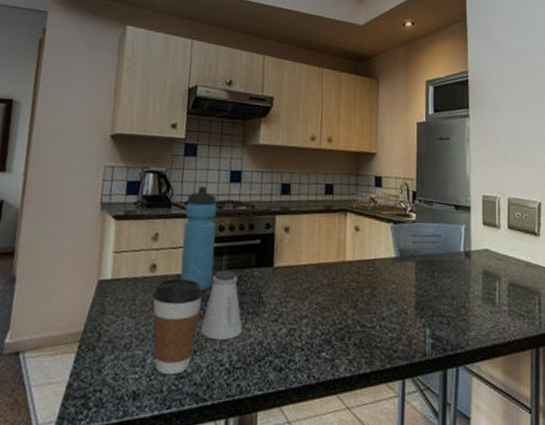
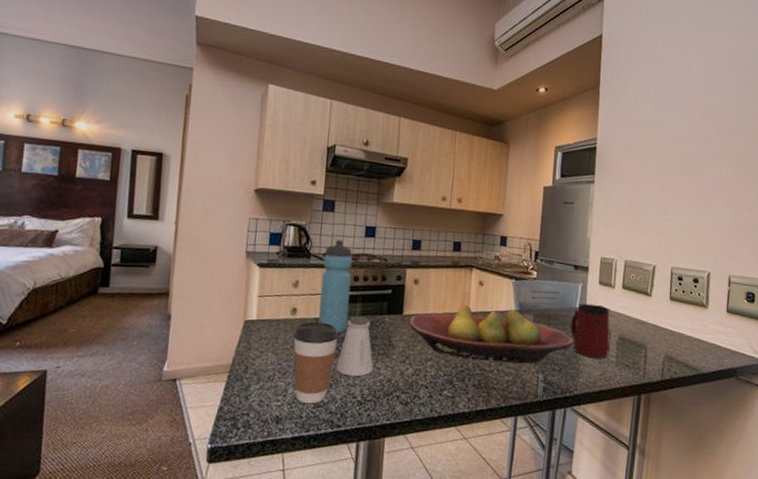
fruit bowl: none [281,253,460,318] -> present [409,304,574,364]
mug: none [455,246,500,309] -> present [570,303,610,359]

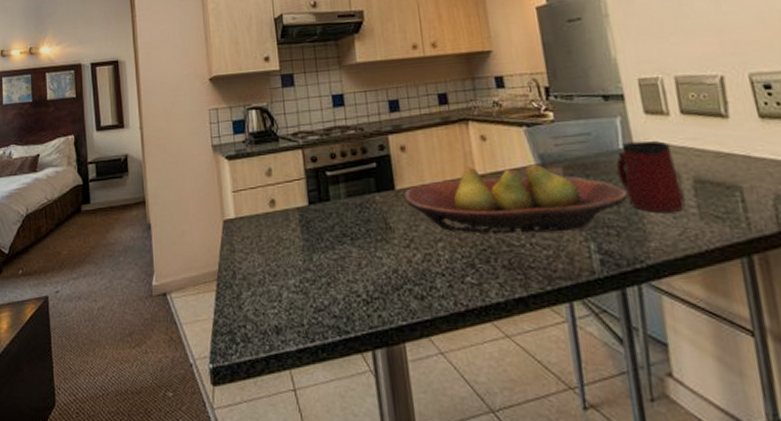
coffee cup: present [293,321,339,404] -> none [277,211,328,309]
water bottle: present [318,239,353,334] -> none [293,115,334,222]
saltshaker: present [336,316,374,377] -> none [330,198,374,271]

